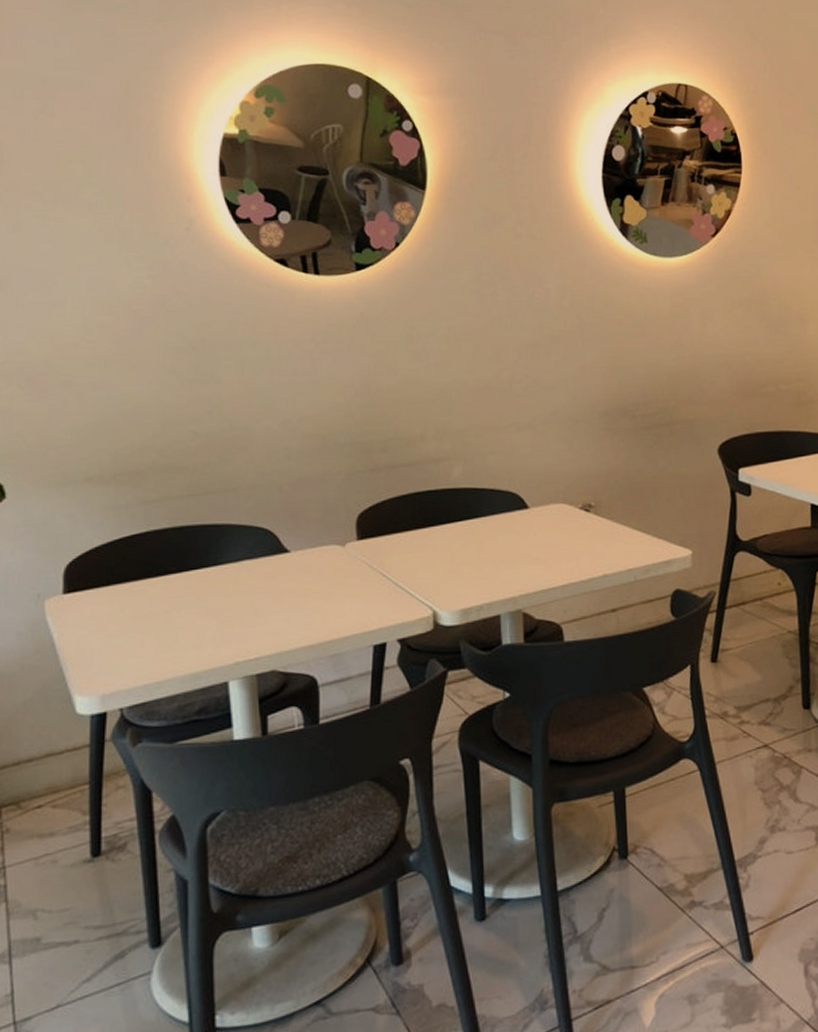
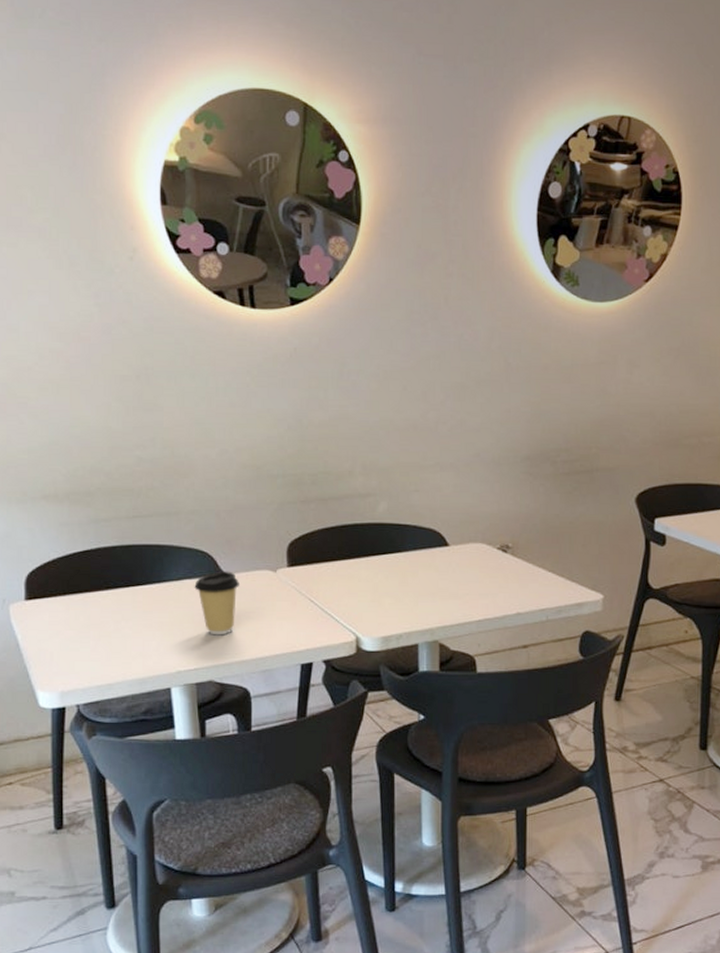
coffee cup: none [255,548,304,620] -> present [194,571,239,635]

